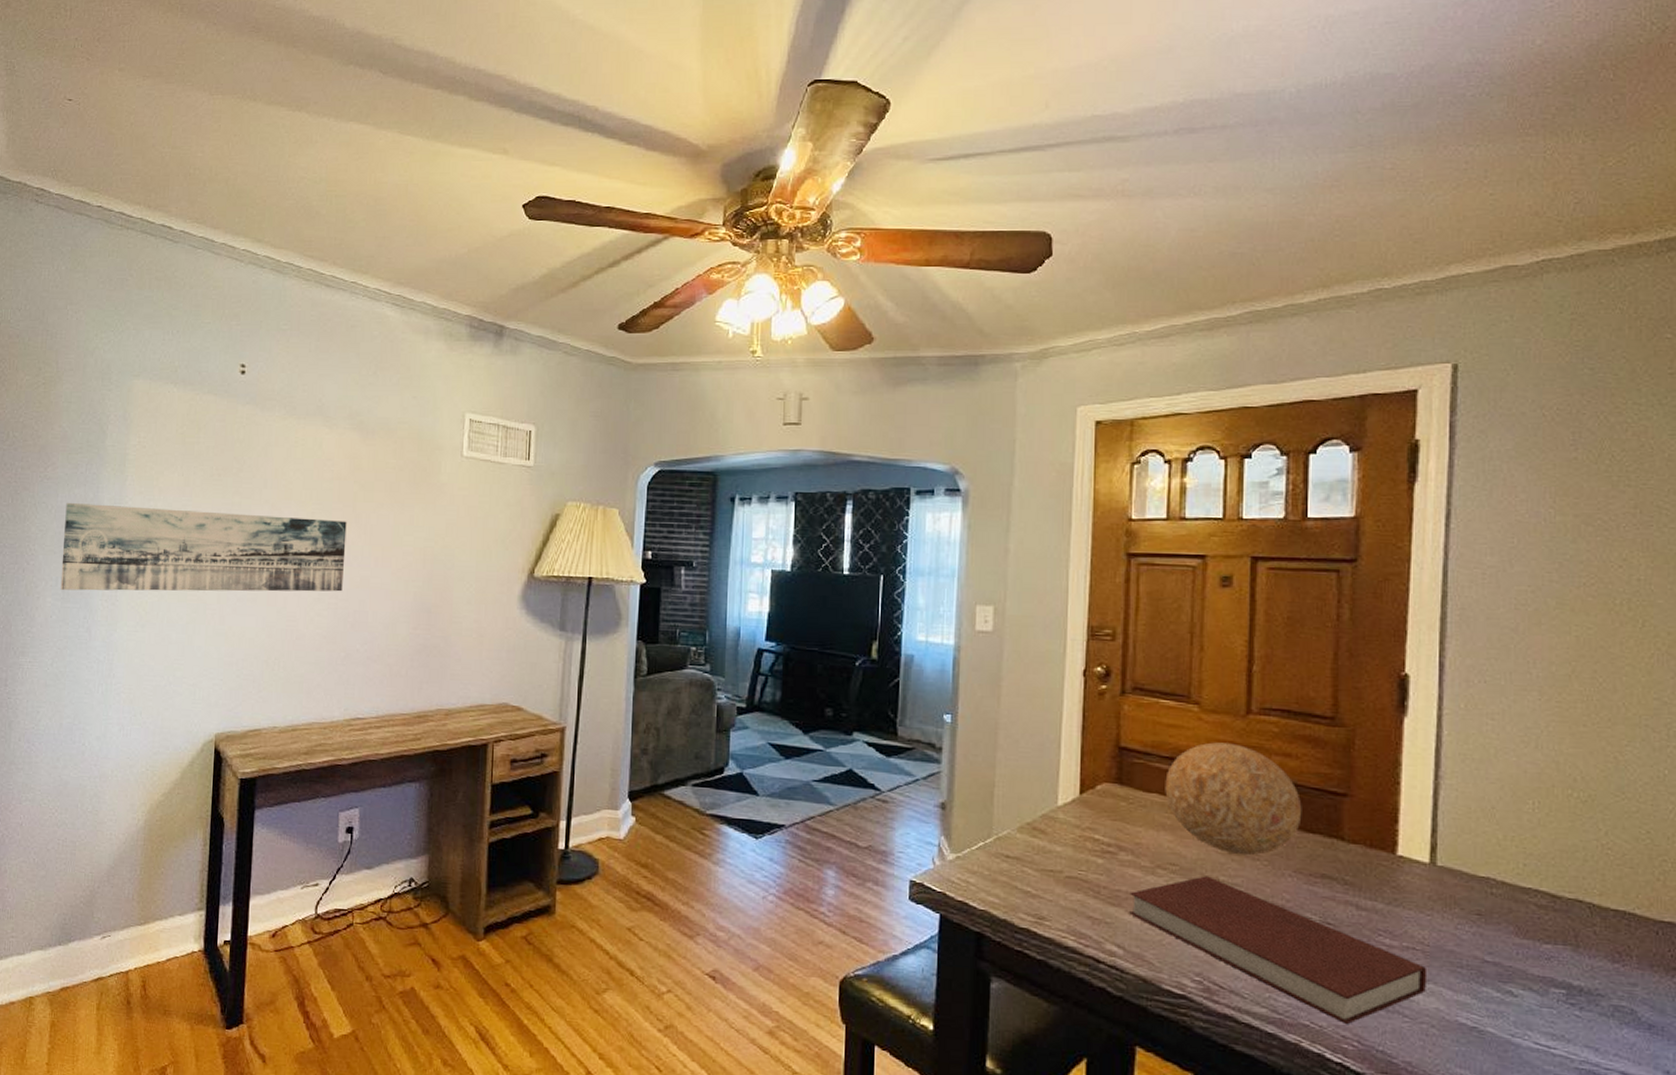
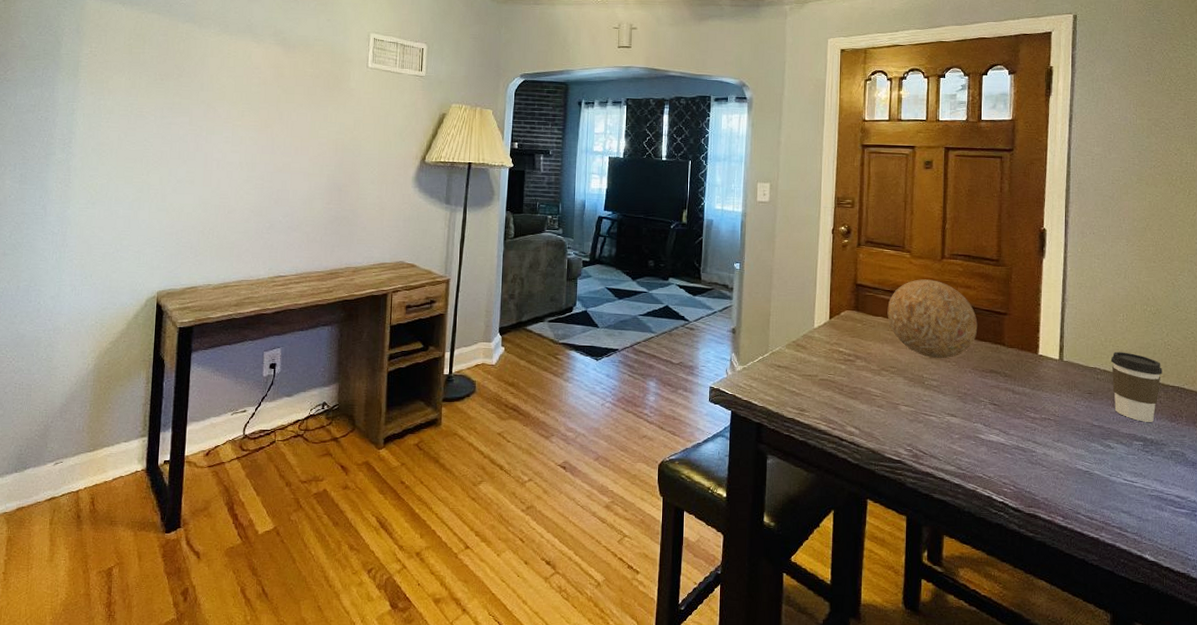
wall art: present [60,502,347,592] -> none [18,100,272,175]
notebook: present [1129,876,1428,1025] -> none [863,374,1058,475]
coffee cup: none [1512,855,1598,962] -> present [1110,351,1162,422]

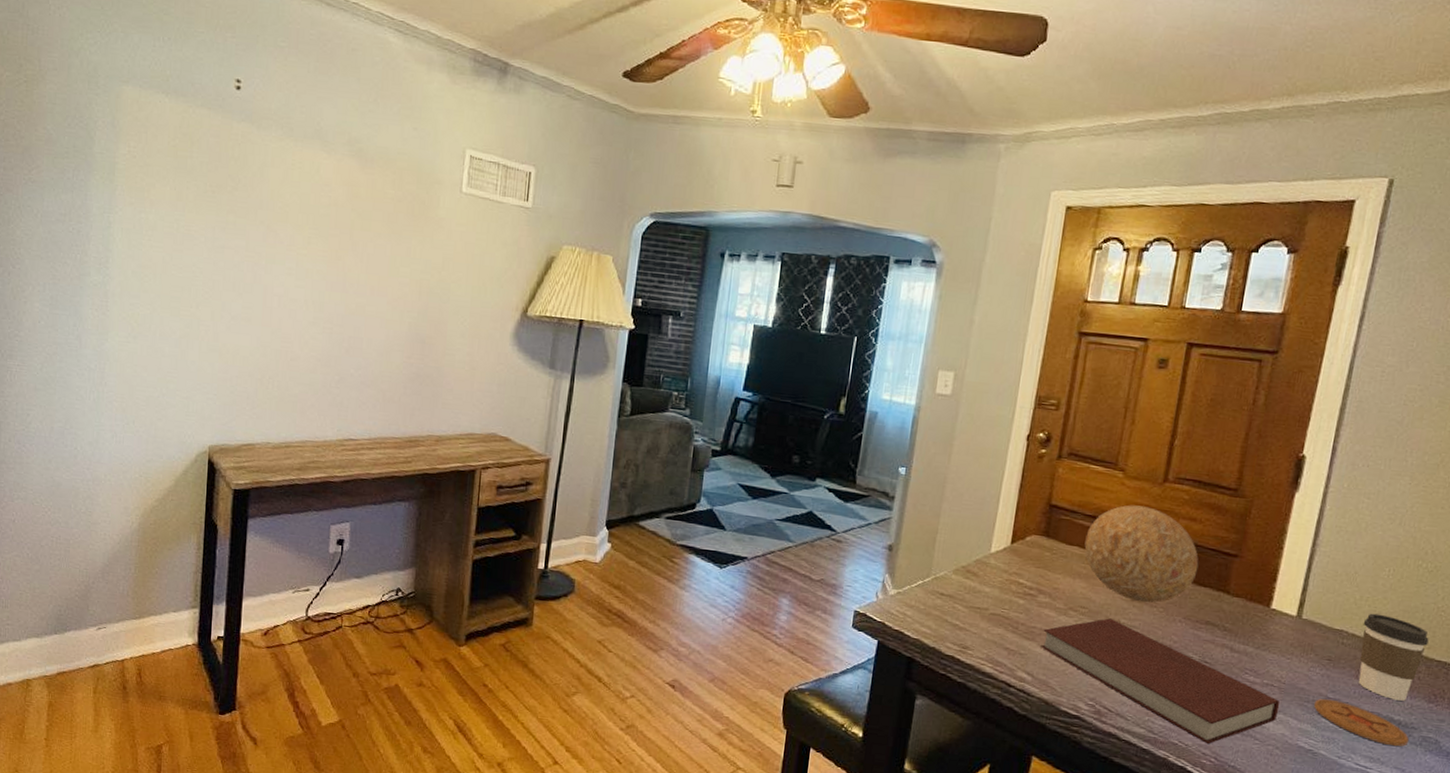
notebook: none [863,374,1058,475] -> present [1041,618,1280,745]
coaster: none [1084,426,1161,462] -> present [1314,698,1409,747]

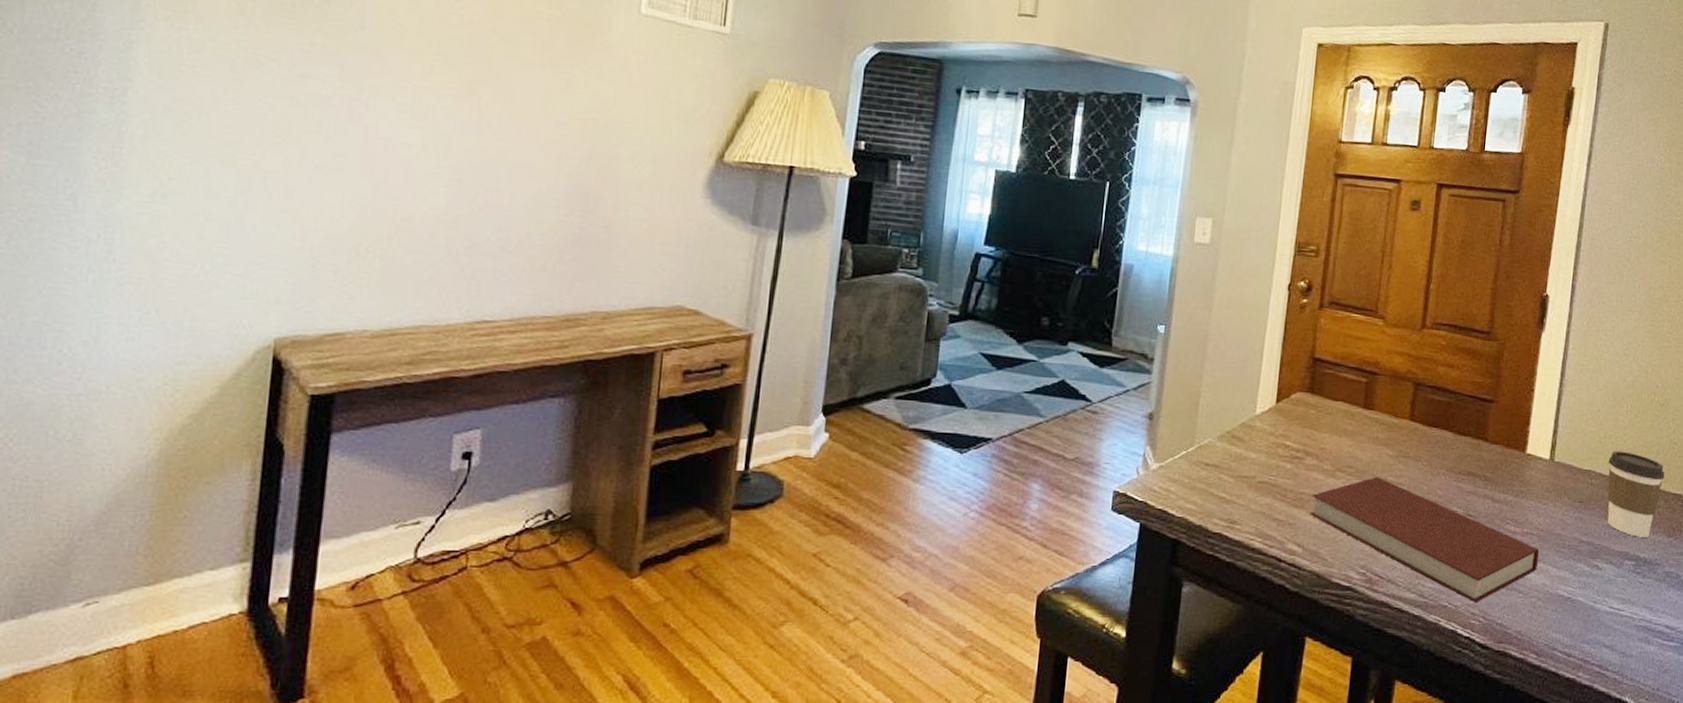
decorative ball: present [1084,505,1199,603] -> none [1349,354,1458,457]
coaster: present [1314,698,1409,747] -> none [1570,542,1654,585]

